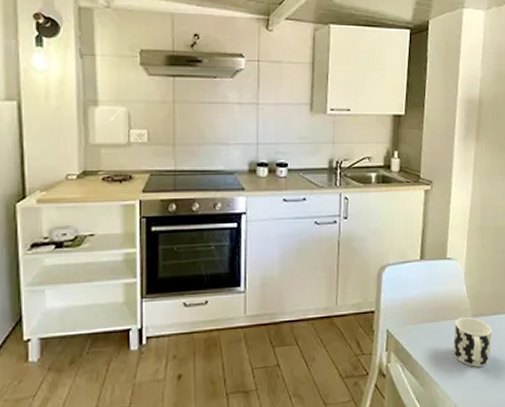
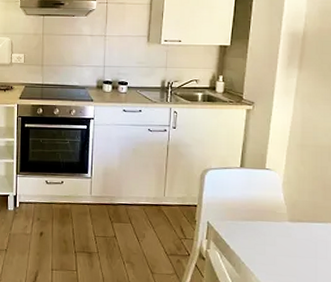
cup: present [453,316,492,367] -> none [268,220,308,265]

